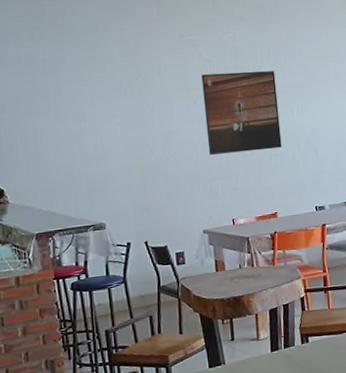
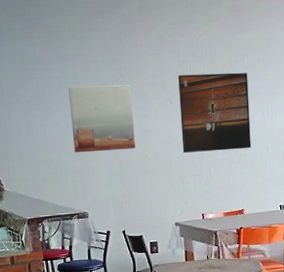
wall art: none [82,85,157,159] -> present [69,84,136,153]

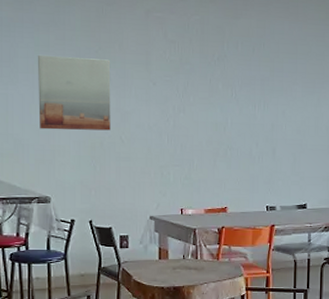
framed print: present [178,72,251,154] -> none [164,55,241,143]

